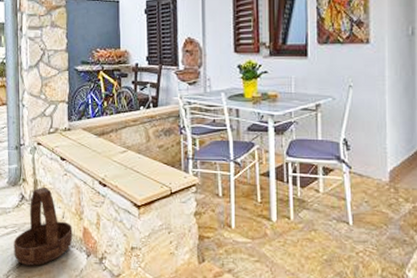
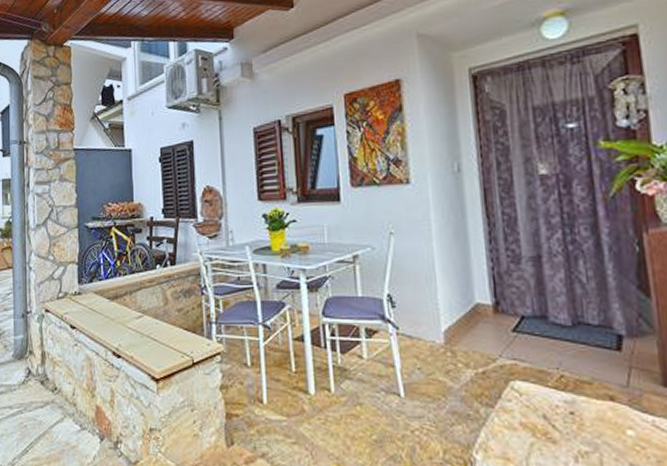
basket: present [13,186,73,266] -> none [19,359,84,453]

